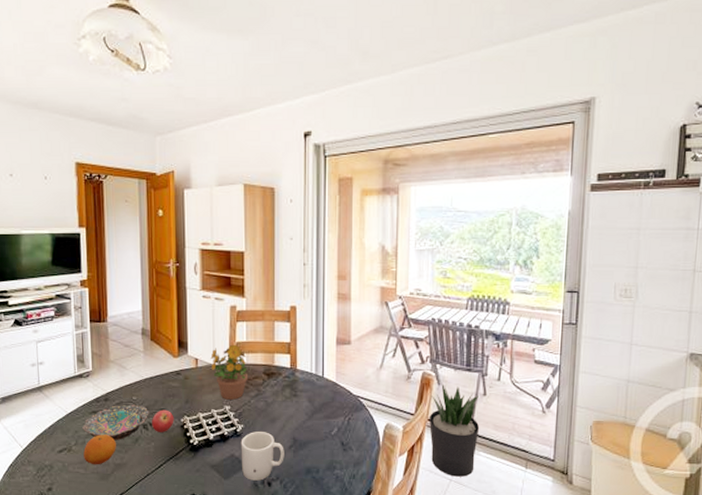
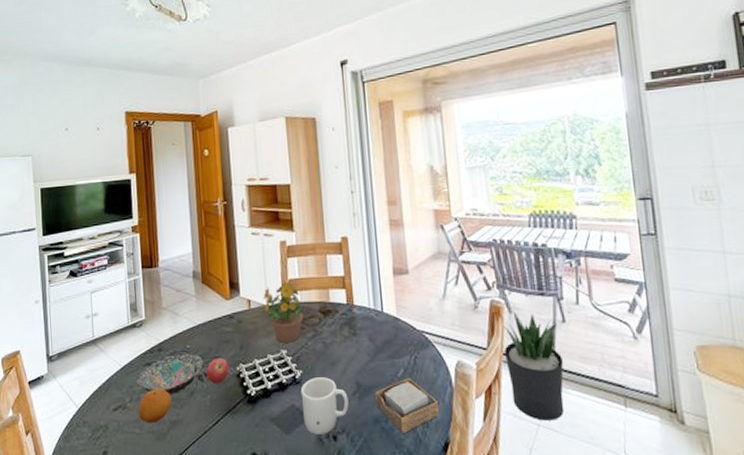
napkin holder: none [308,436,365,482] -> present [374,378,439,433]

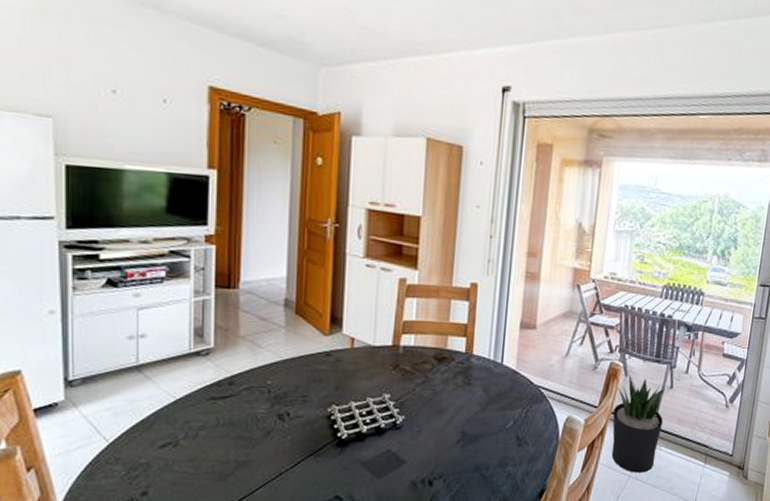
bowl: present [137,353,204,395] -> none [196,390,287,434]
fruit: present [138,389,172,424] -> none [195,426,240,463]
fruit: present [207,357,230,383] -> none [290,397,319,424]
flowerpot: present [263,282,304,343] -> none [370,323,415,387]
mug: present [300,377,349,434] -> none [398,424,451,479]
napkin holder: present [374,378,439,433] -> none [478,429,541,480]

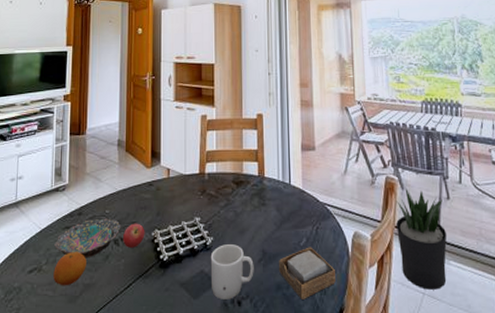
fruit: none [195,426,240,463] -> present [53,252,86,286]
bowl: none [196,390,287,434] -> present [54,218,121,258]
fruit: none [290,397,319,424] -> present [123,223,145,248]
mug: none [398,424,451,479] -> present [210,244,254,300]
napkin holder: none [478,429,541,480] -> present [278,247,336,299]

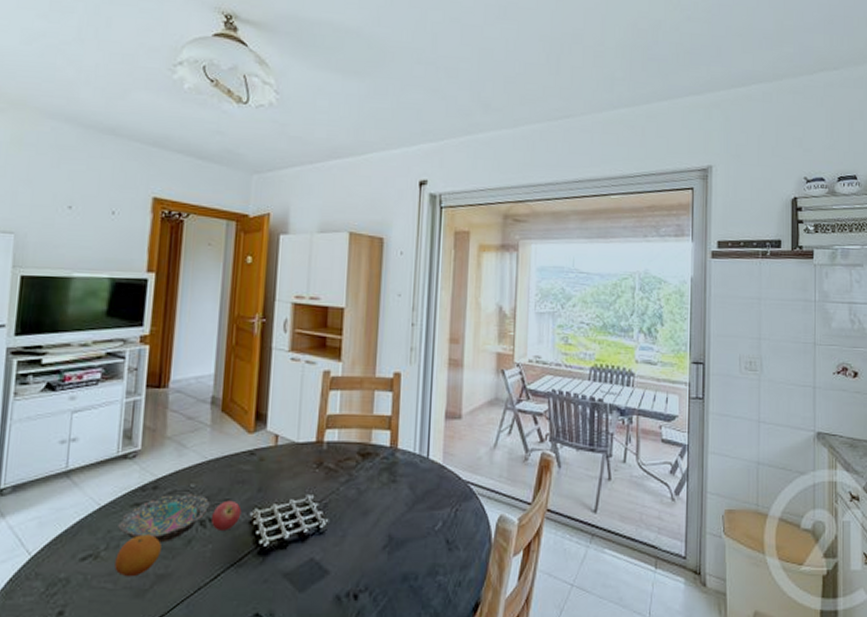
mug: present [210,244,254,300] -> none [321,528,377,593]
napkin holder: present [278,247,336,299] -> none [406,531,474,592]
planter: present [395,186,447,290] -> none [547,464,605,581]

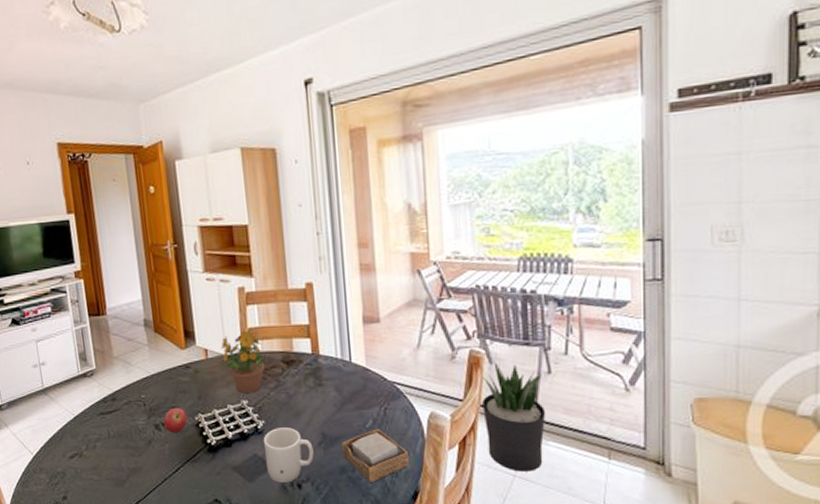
fruit: present [115,535,161,577] -> none [95,437,129,471]
bowl: present [118,493,210,543] -> none [91,403,160,444]
flowerpot: none [294,417,339,487] -> present [221,330,265,393]
mug: none [321,528,377,593] -> present [263,427,314,483]
napkin holder: none [406,531,474,592] -> present [341,429,409,482]
planter: none [547,464,605,581] -> present [481,360,546,472]

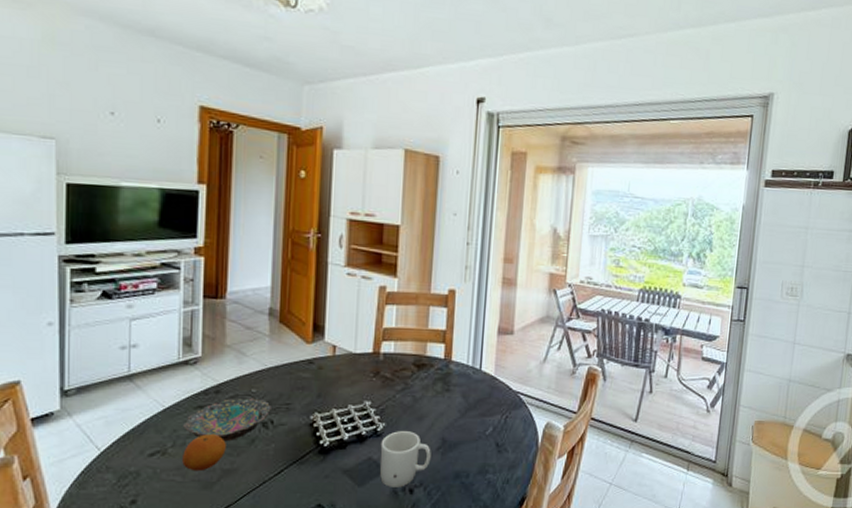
bowl: none [91,403,160,444] -> present [183,398,271,442]
fruit: none [95,437,129,471] -> present [182,434,226,472]
fruit: present [164,407,188,433] -> none [274,404,302,432]
flowerpot: present [221,330,265,393] -> none [351,330,395,394]
napkin holder: present [341,429,409,482] -> none [458,436,521,488]
planter: present [481,360,546,472] -> none [592,378,645,480]

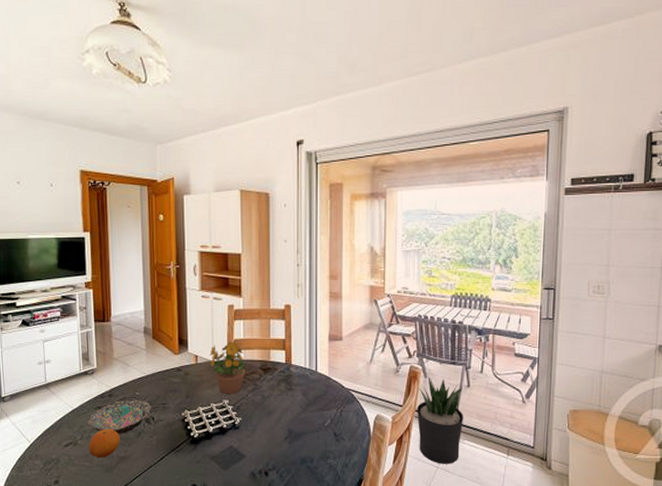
flowerpot: none [351,330,395,394] -> present [209,341,246,394]
mug: present [379,431,431,487] -> none [239,424,280,471]
planter: none [592,378,645,480] -> present [416,375,464,464]

